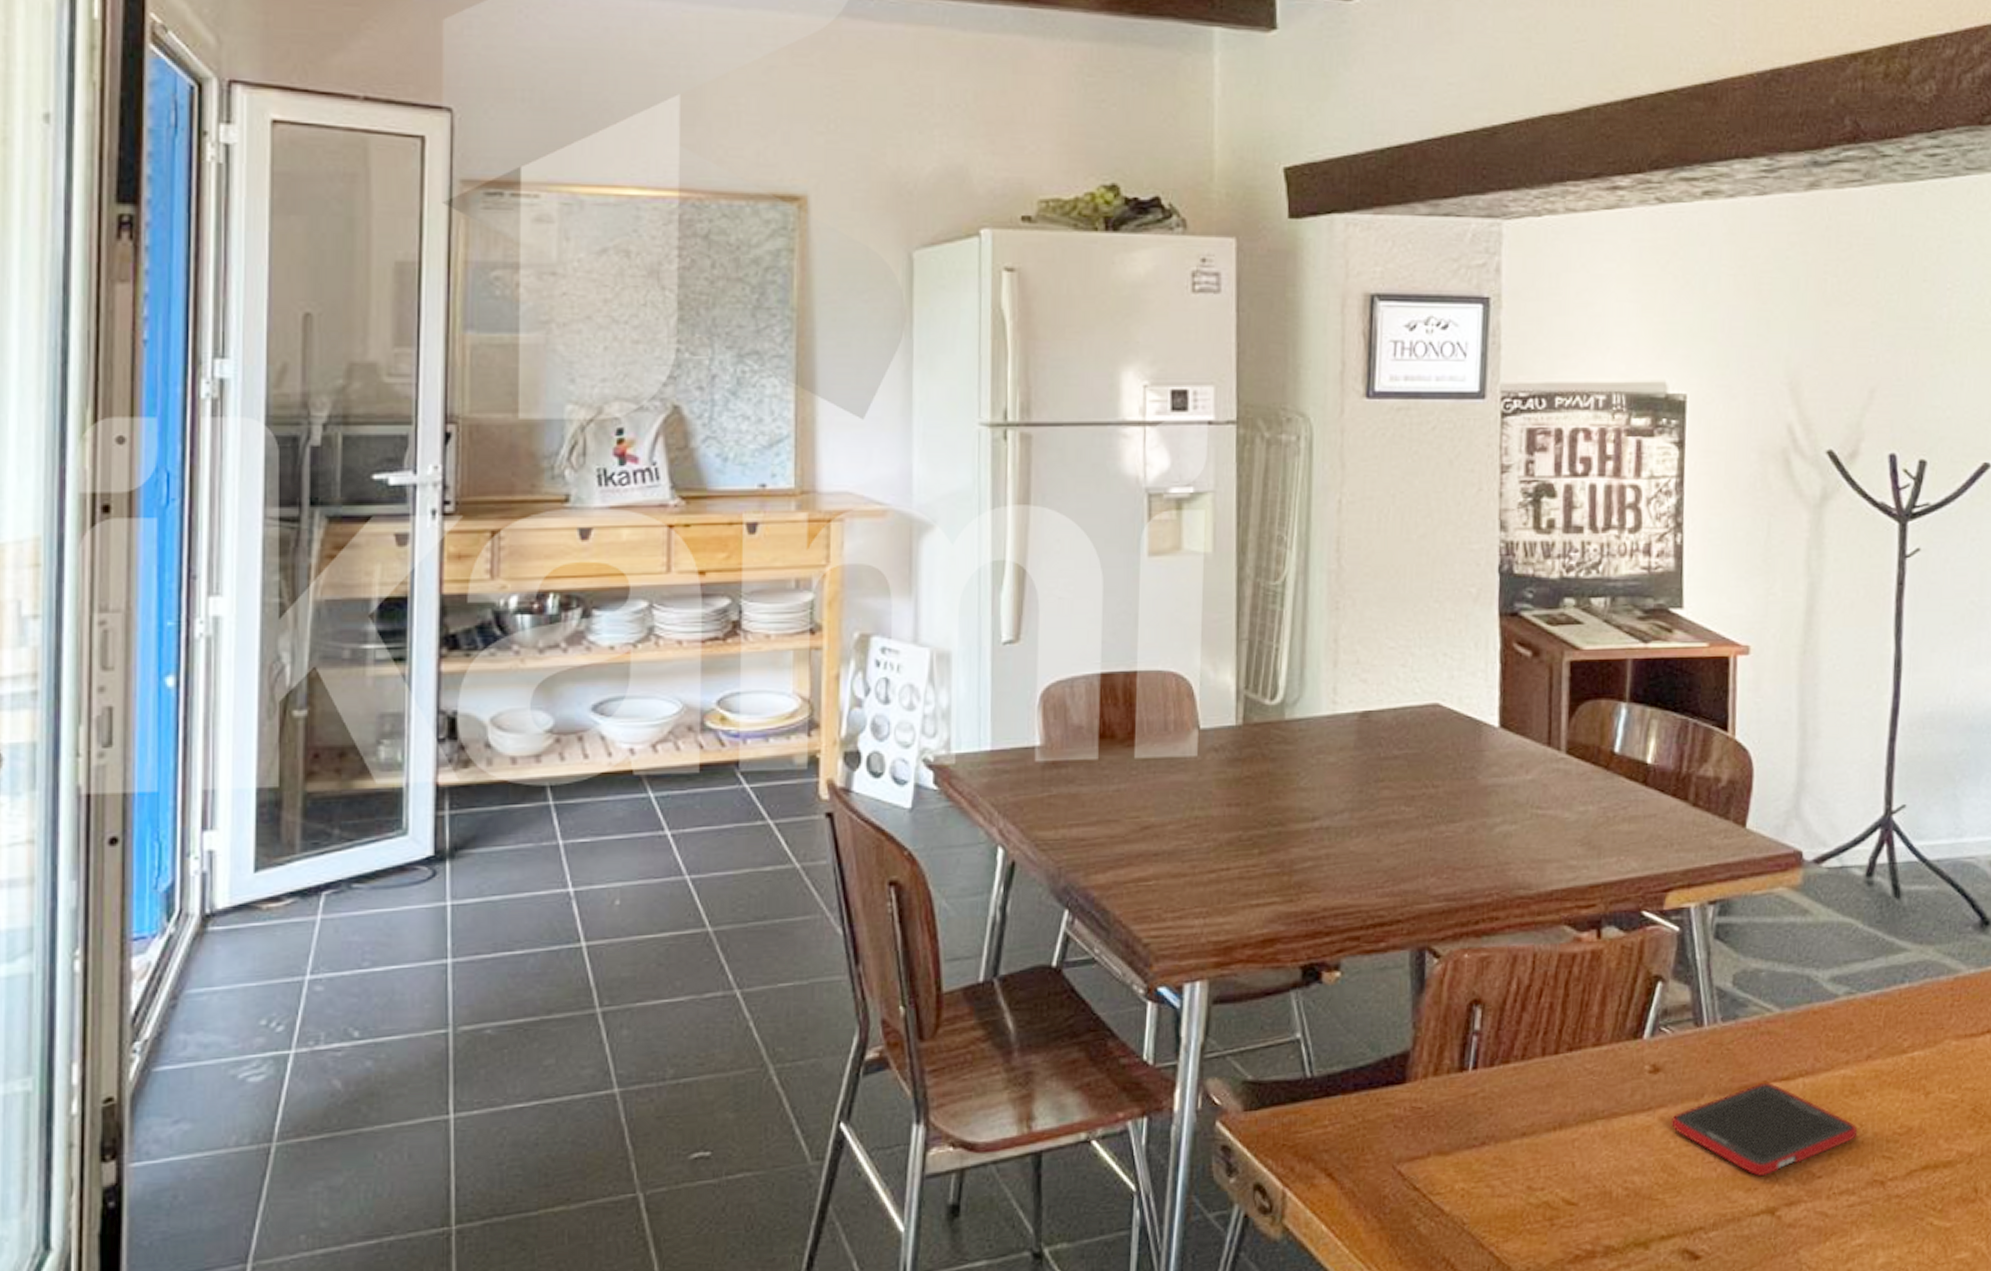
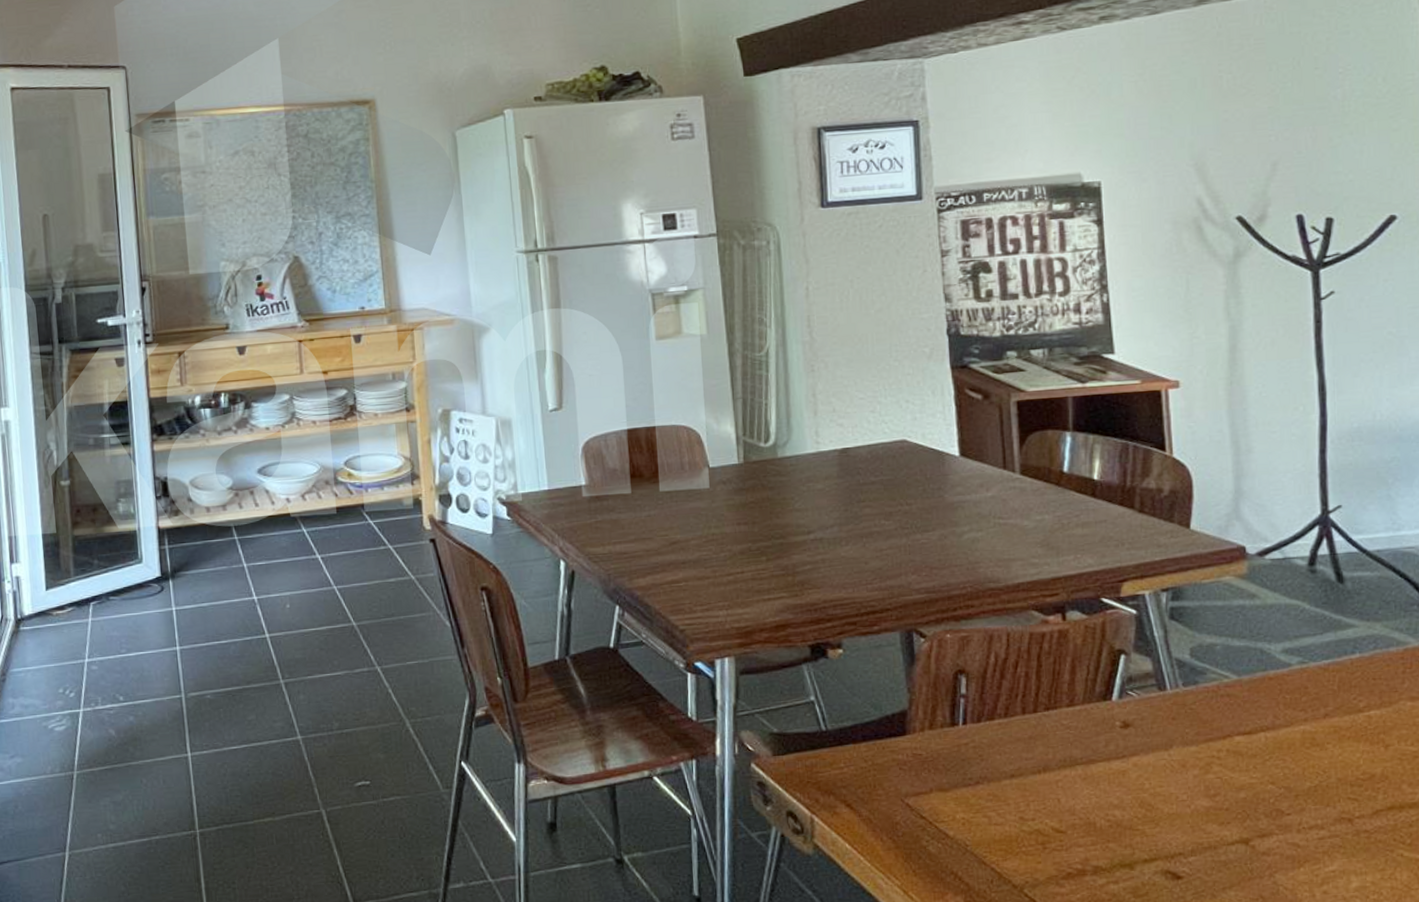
cell phone: present [1672,1083,1858,1176] -> none [1145,736,1322,812]

